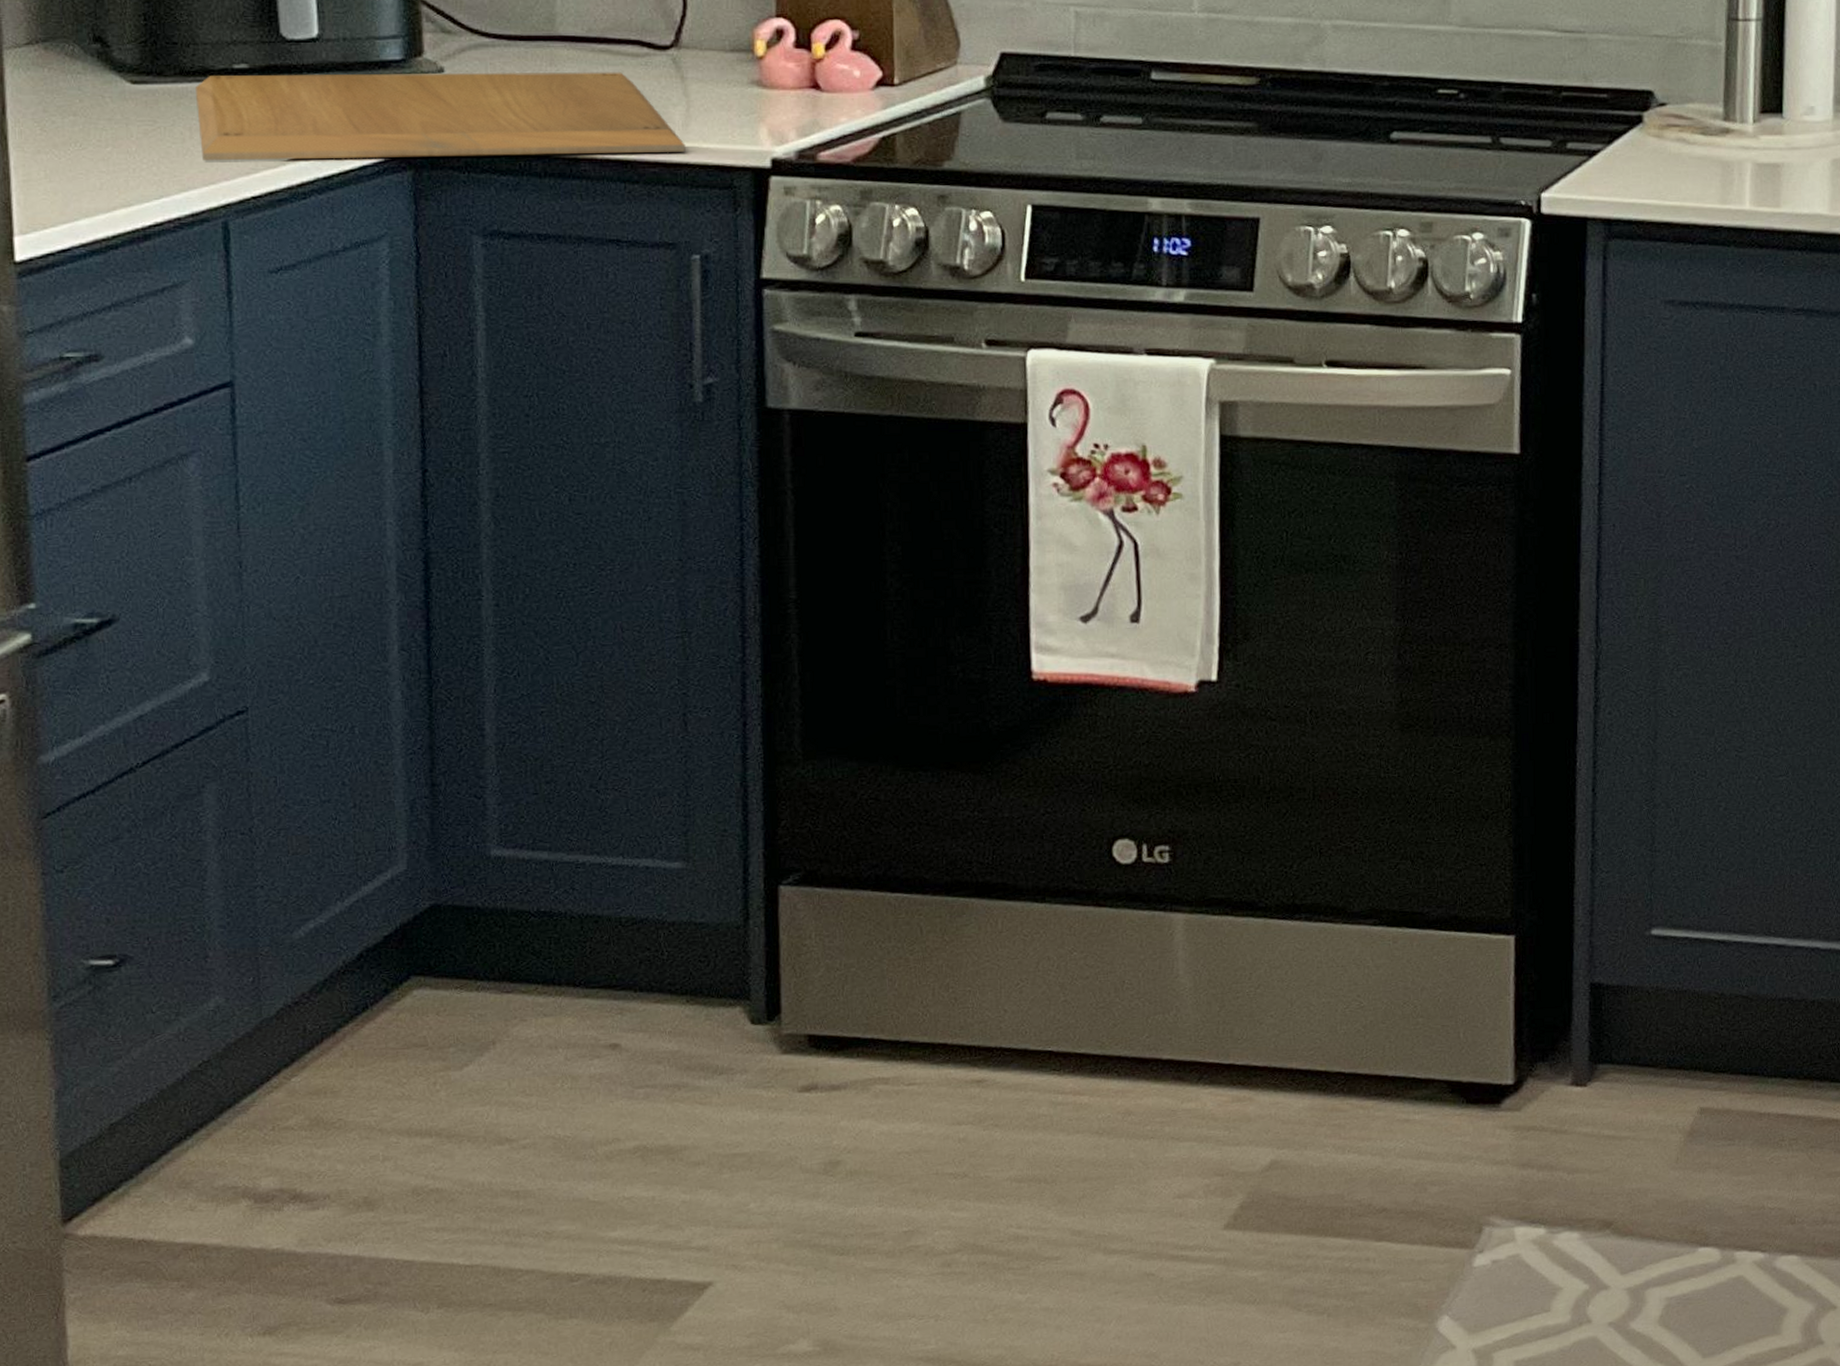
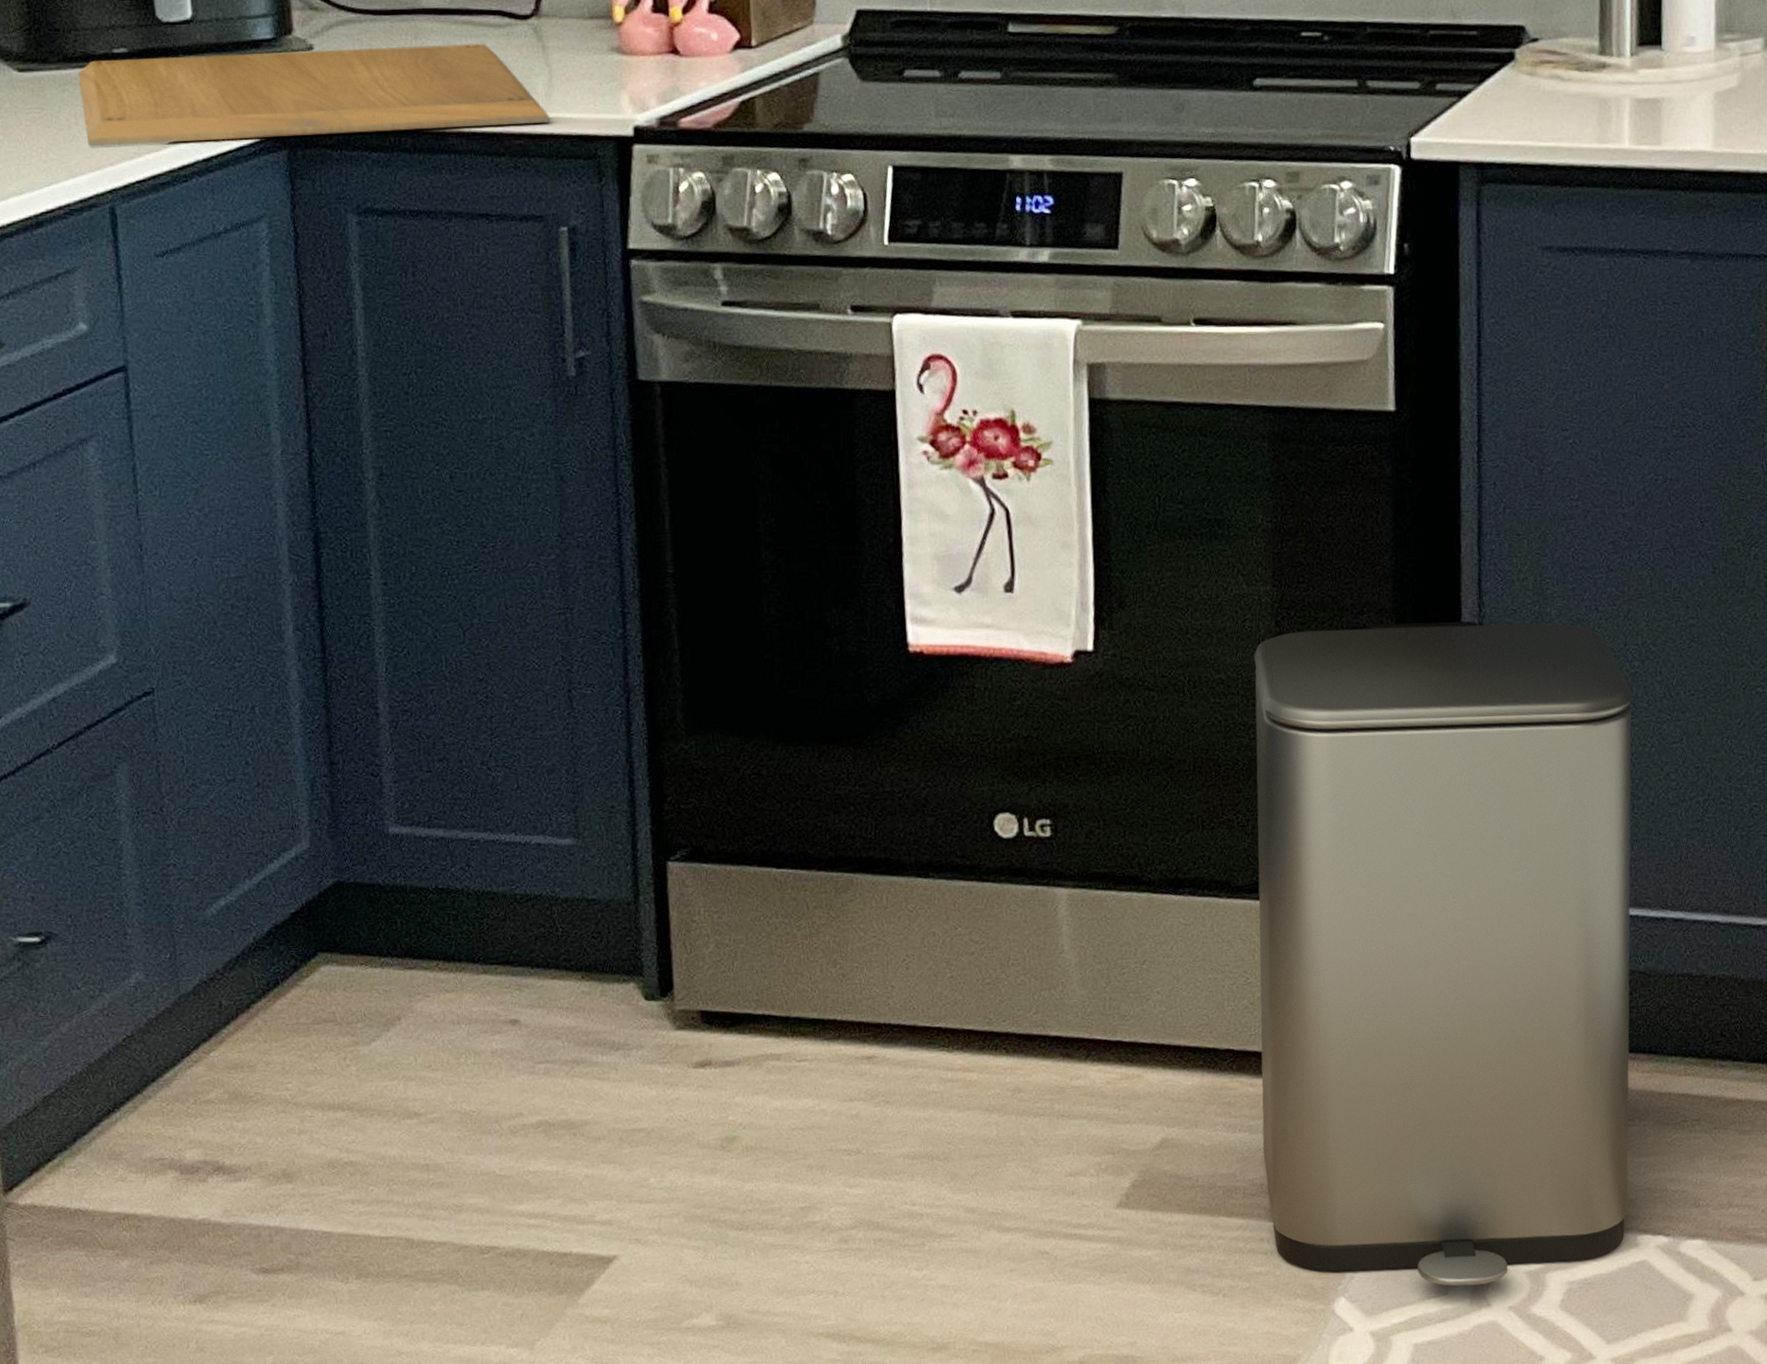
pedal bin: none [1371,656,1742,1303] -> present [1254,621,1633,1286]

